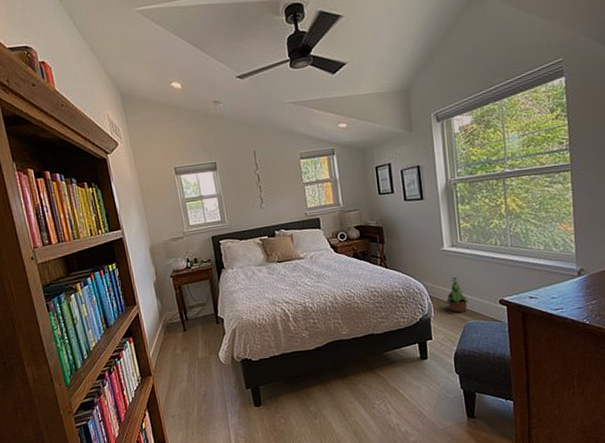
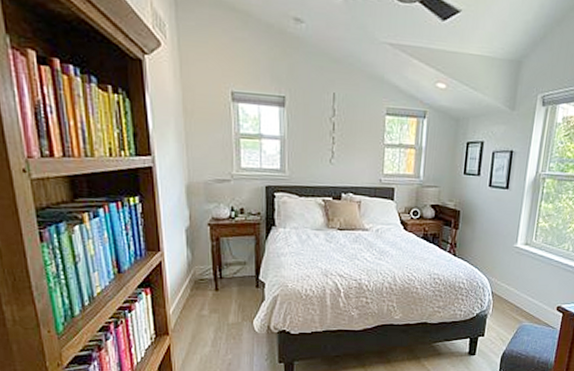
potted plant: present [445,277,469,313] -> none [505,277,528,314]

